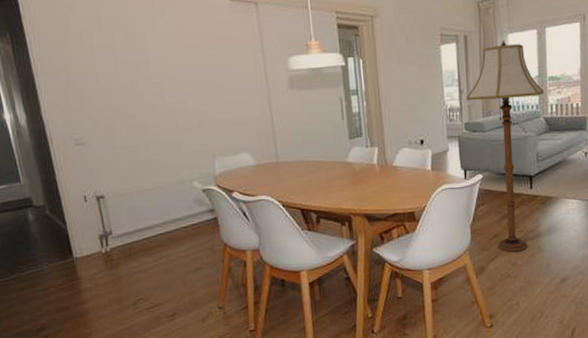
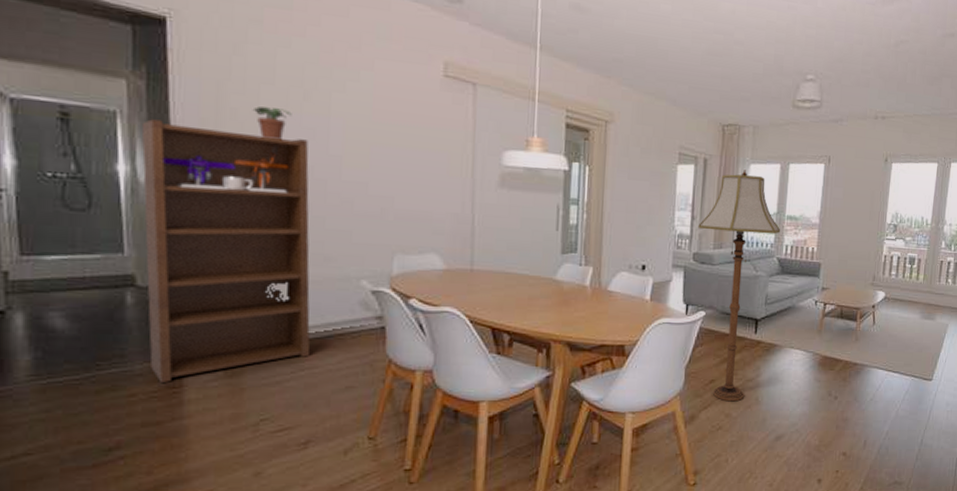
bookshelf: none [14,73,164,278] -> present [141,119,310,382]
potted plant: none [90,50,119,77] -> present [252,106,292,141]

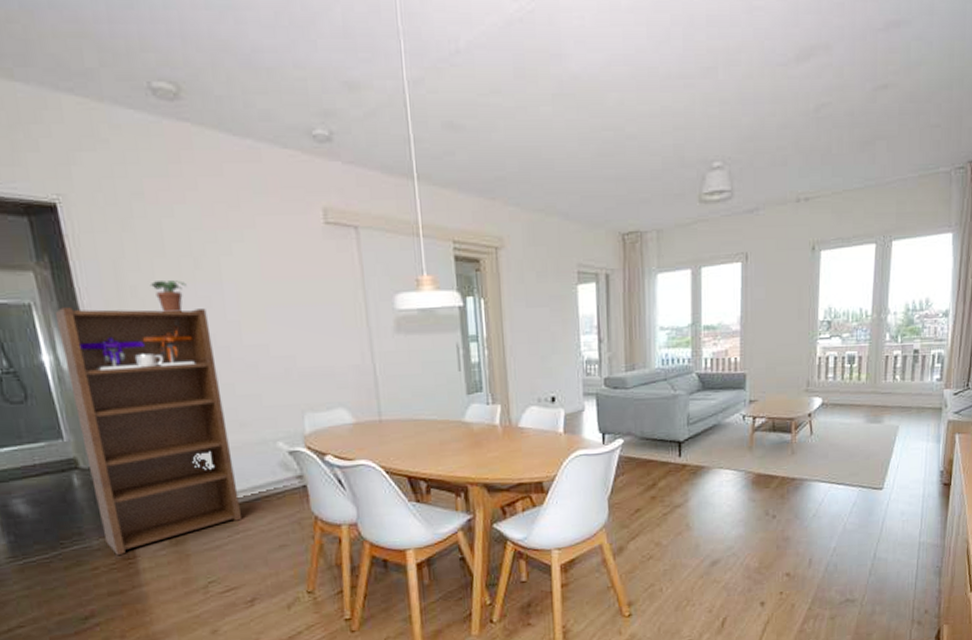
floor lamp: present [698,170,781,402] -> none [606,281,698,530]

